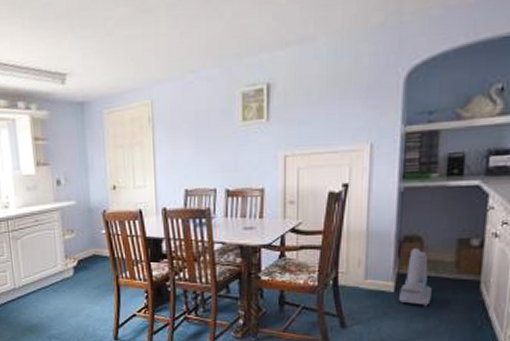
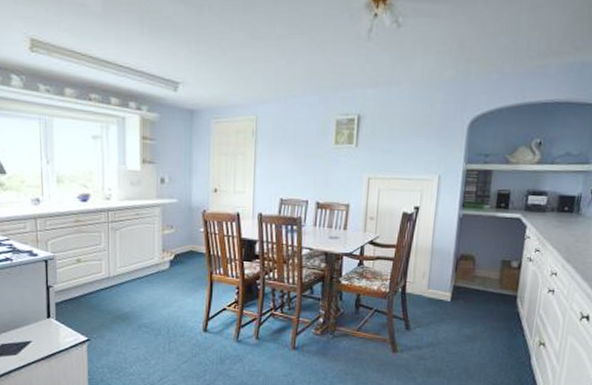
vacuum cleaner: present [399,249,432,307] -> none [454,266,480,315]

